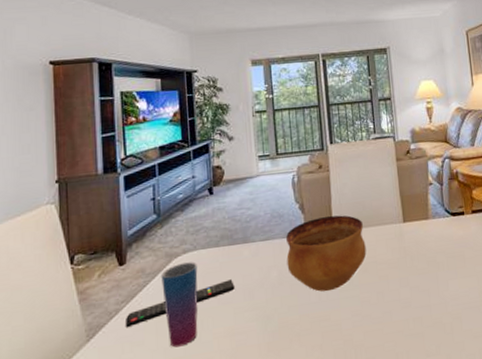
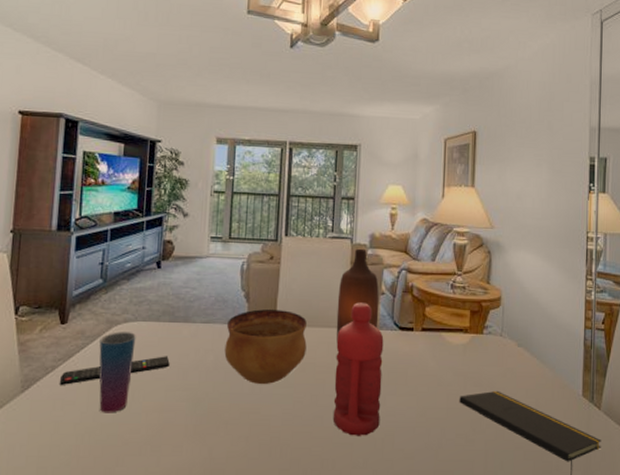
bottle: none [388,144,431,237] -> present [336,248,379,342]
water bottle: none [393,195,446,326] -> present [332,302,384,436]

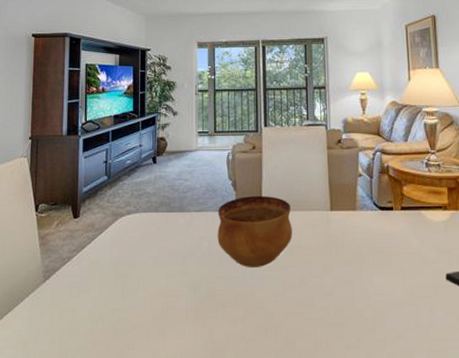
remote control: present [60,356,170,385] -> none [76,244,169,274]
cup: present [99,332,136,413] -> none [107,223,138,299]
water bottle: present [332,302,384,436] -> none [320,185,369,316]
bottle: present [336,248,379,342] -> none [317,134,359,224]

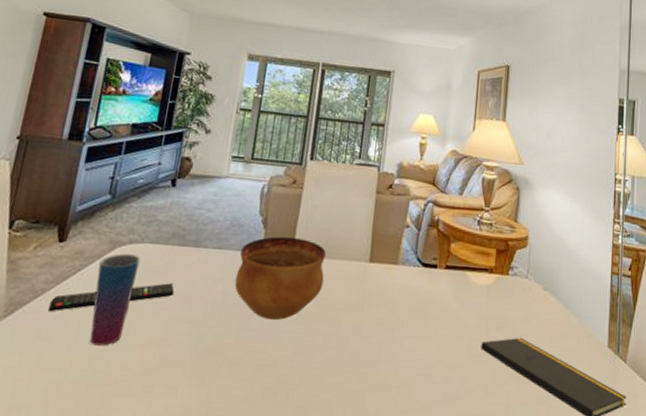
remote control: none [76,244,169,274] -> present [49,283,175,311]
cup: none [107,223,138,299] -> present [90,253,141,346]

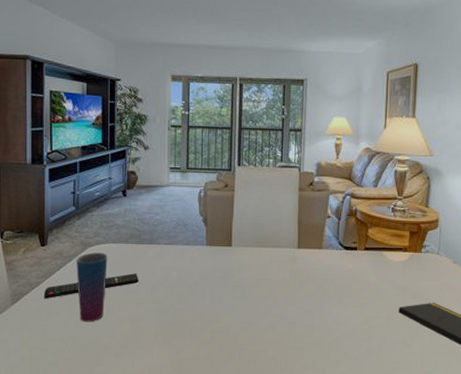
bowl: present [234,236,326,321] -> none [186,232,260,298]

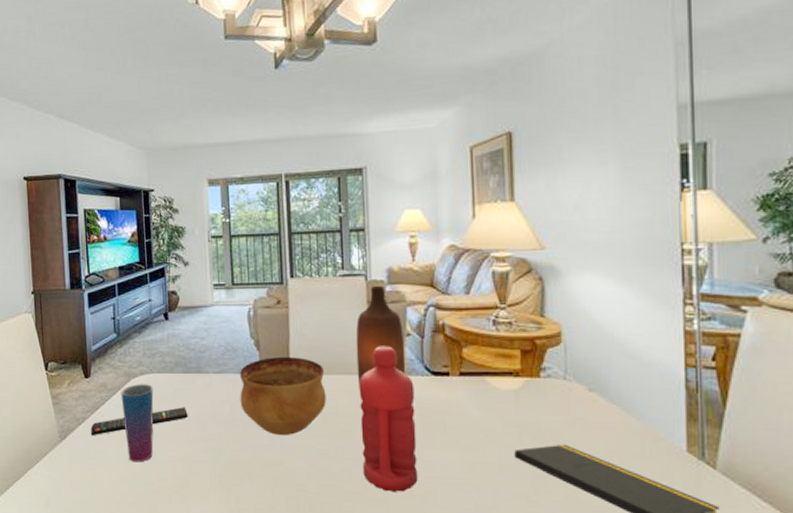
bowl: none [186,232,260,298] -> present [239,357,326,436]
water bottle: none [284,225,330,341] -> present [359,346,418,492]
bottle: none [286,176,325,260] -> present [356,285,406,390]

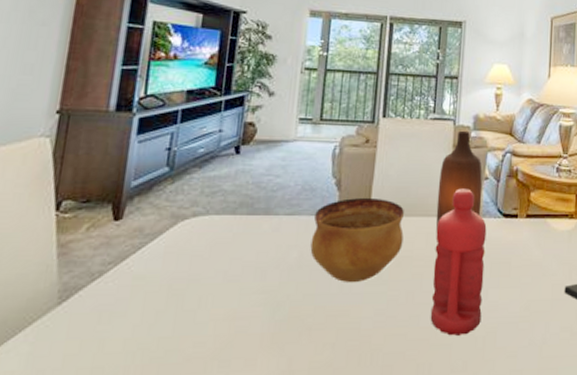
remote control: present [91,407,188,435] -> none [109,254,246,293]
cup: present [121,384,154,463] -> none [157,228,207,325]

